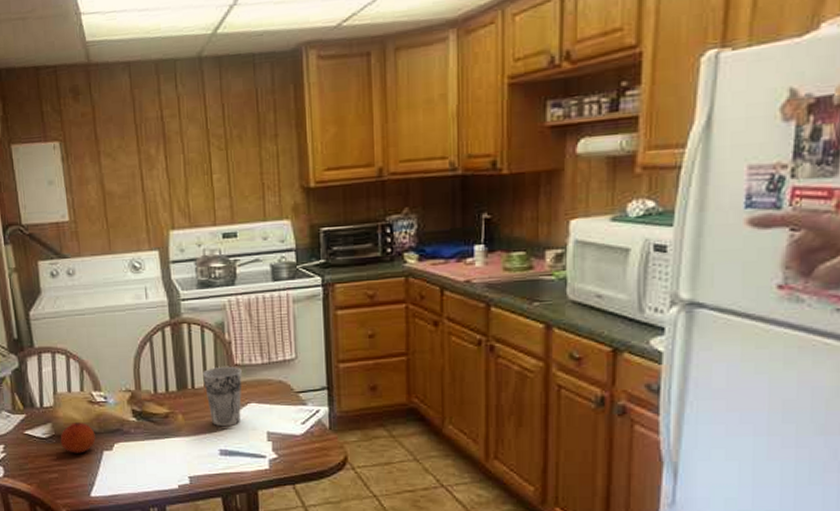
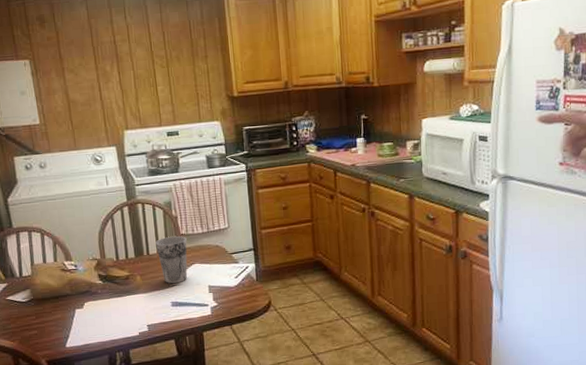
fruit: present [60,422,96,453] -> none [38,287,69,313]

